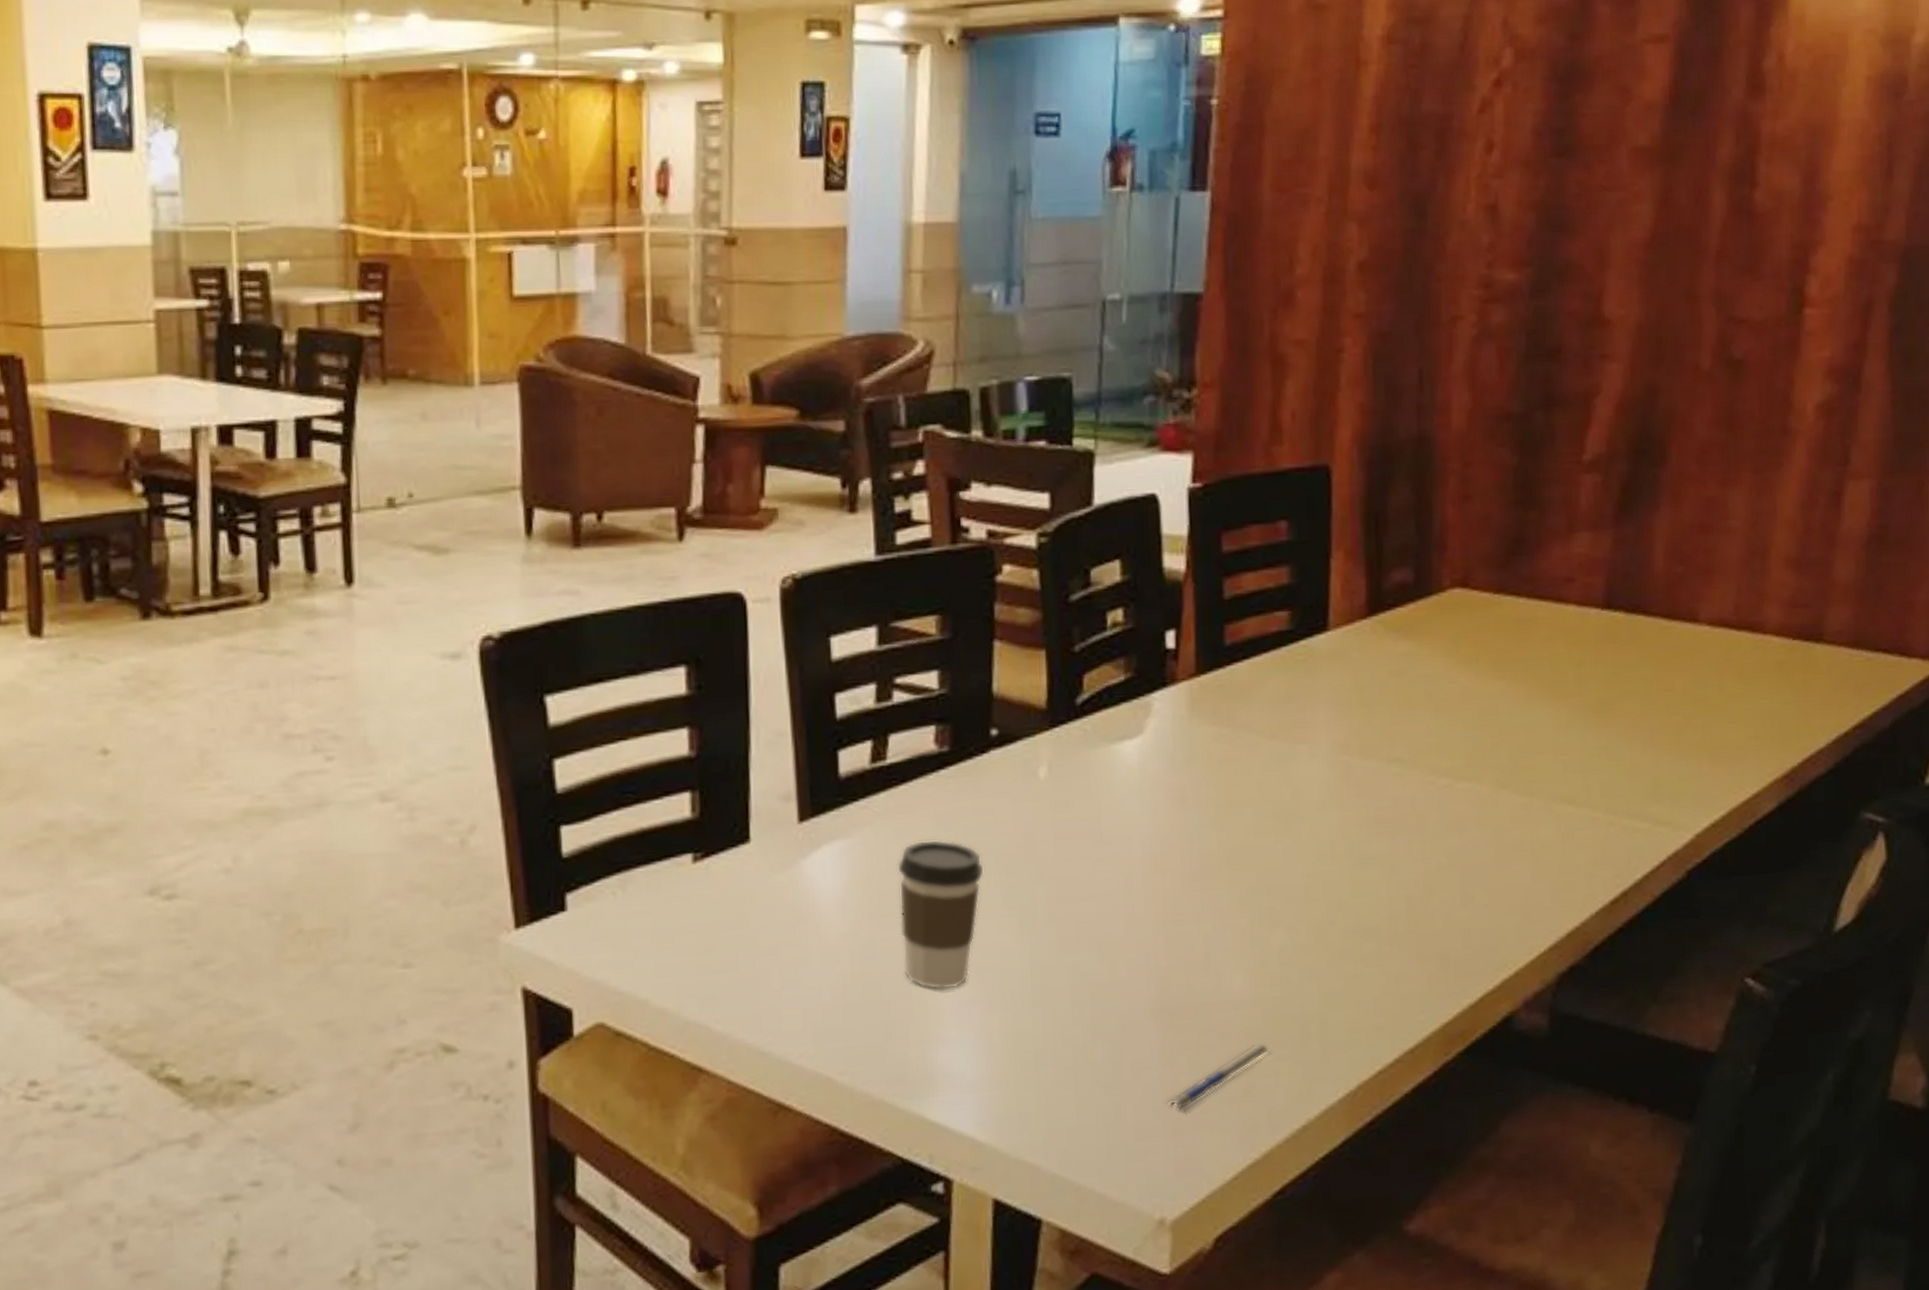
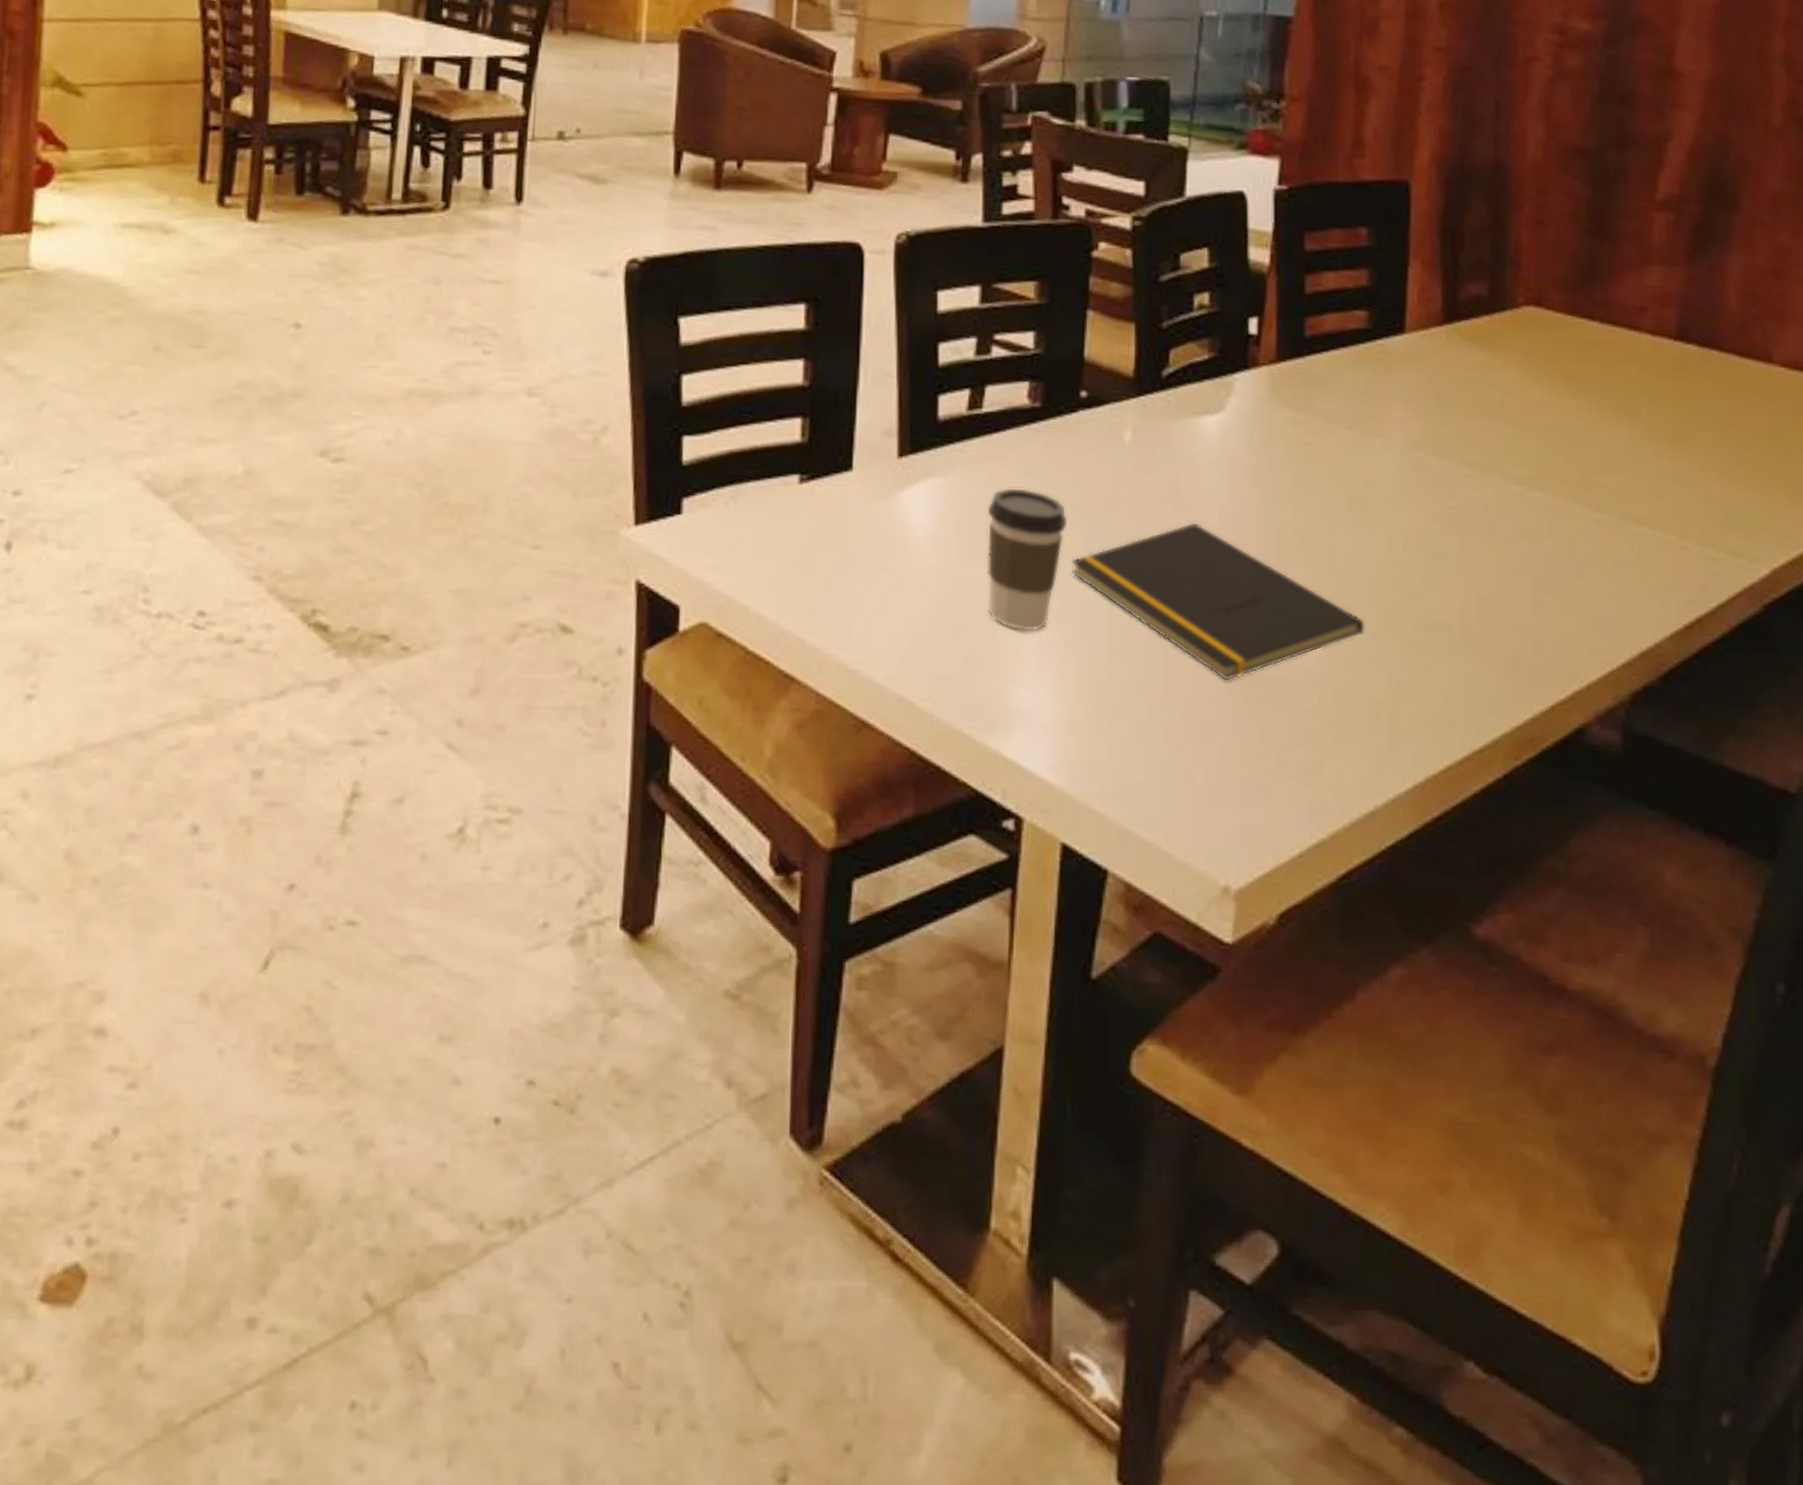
notepad: none [988,854,1295,1014] -> present [1070,522,1366,681]
pen: present [1166,1043,1271,1112] -> none [1234,723,1340,781]

